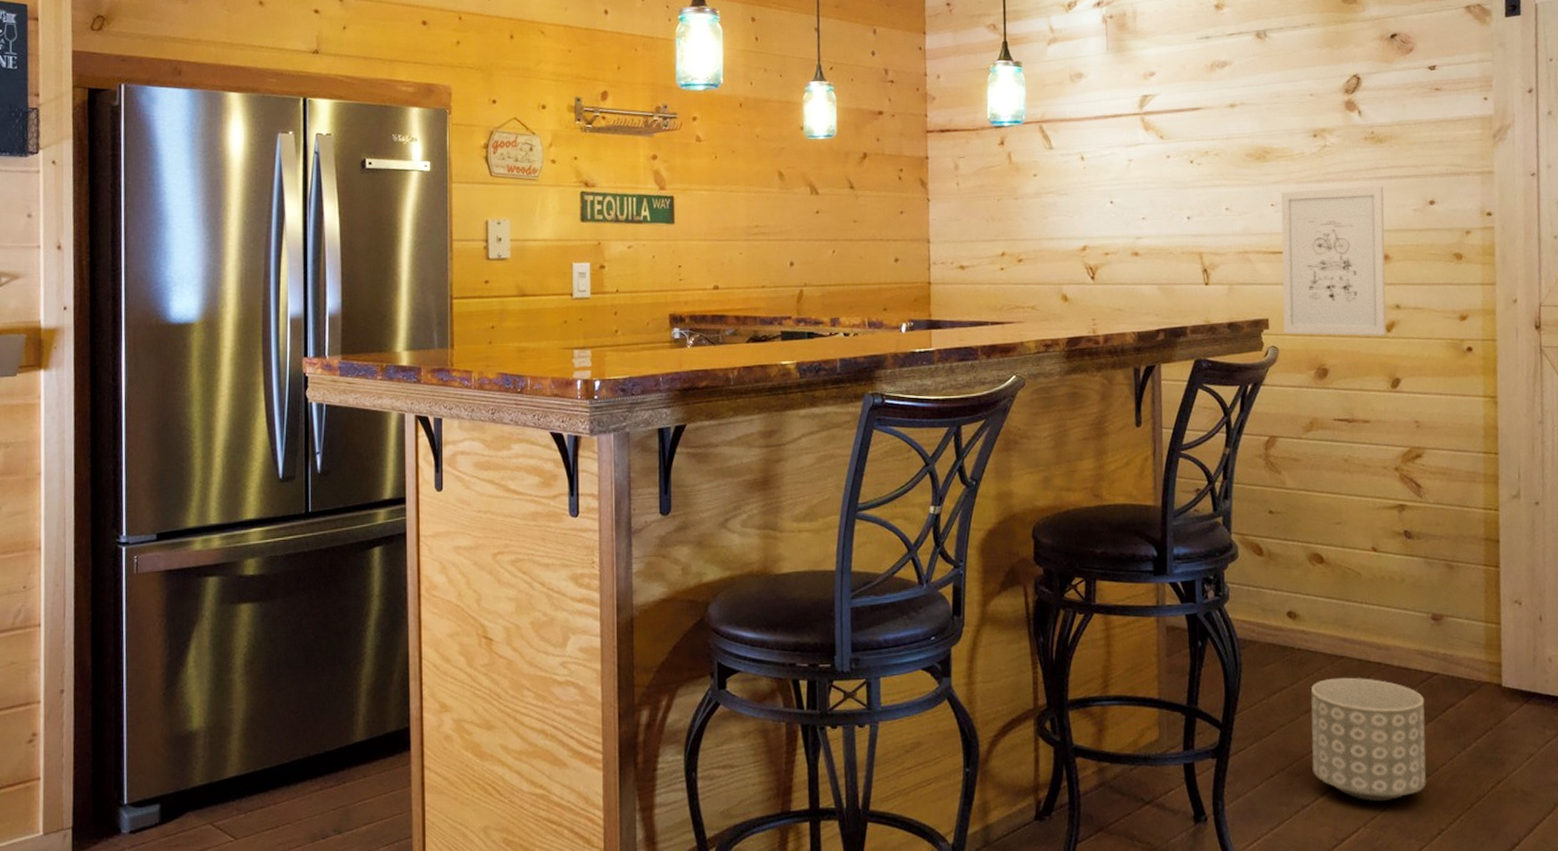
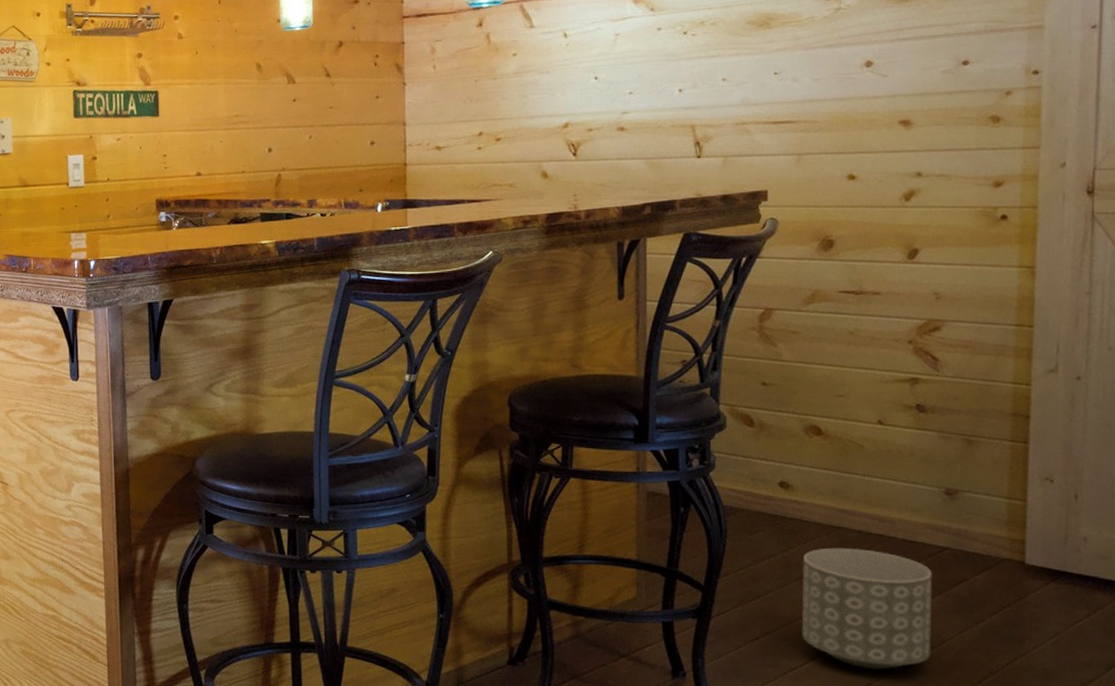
wall art: present [1280,186,1387,336] -> none [784,48,908,206]

